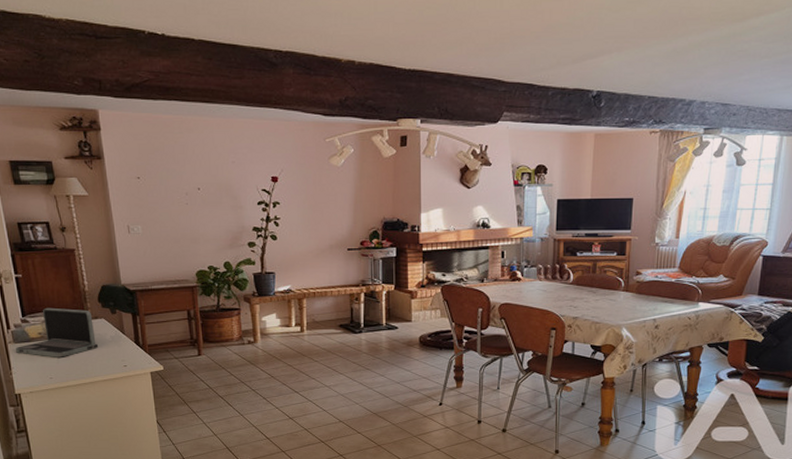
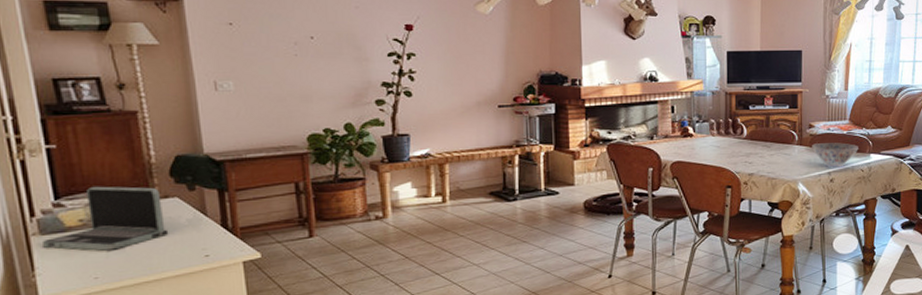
bowl: none [638,290,687,315] -> present [812,143,858,168]

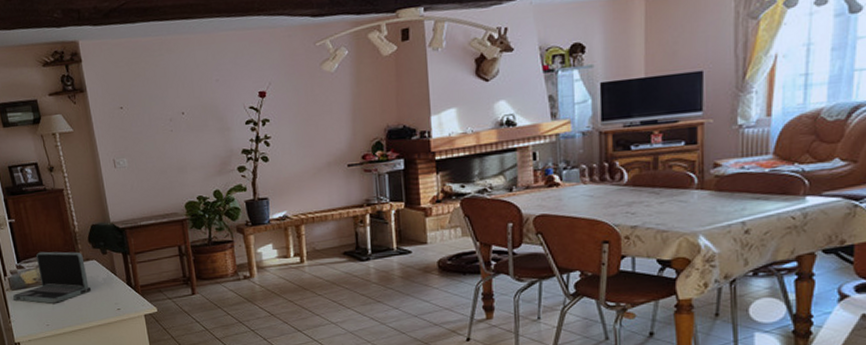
bowl: present [812,143,858,168] -> none [718,183,787,216]

